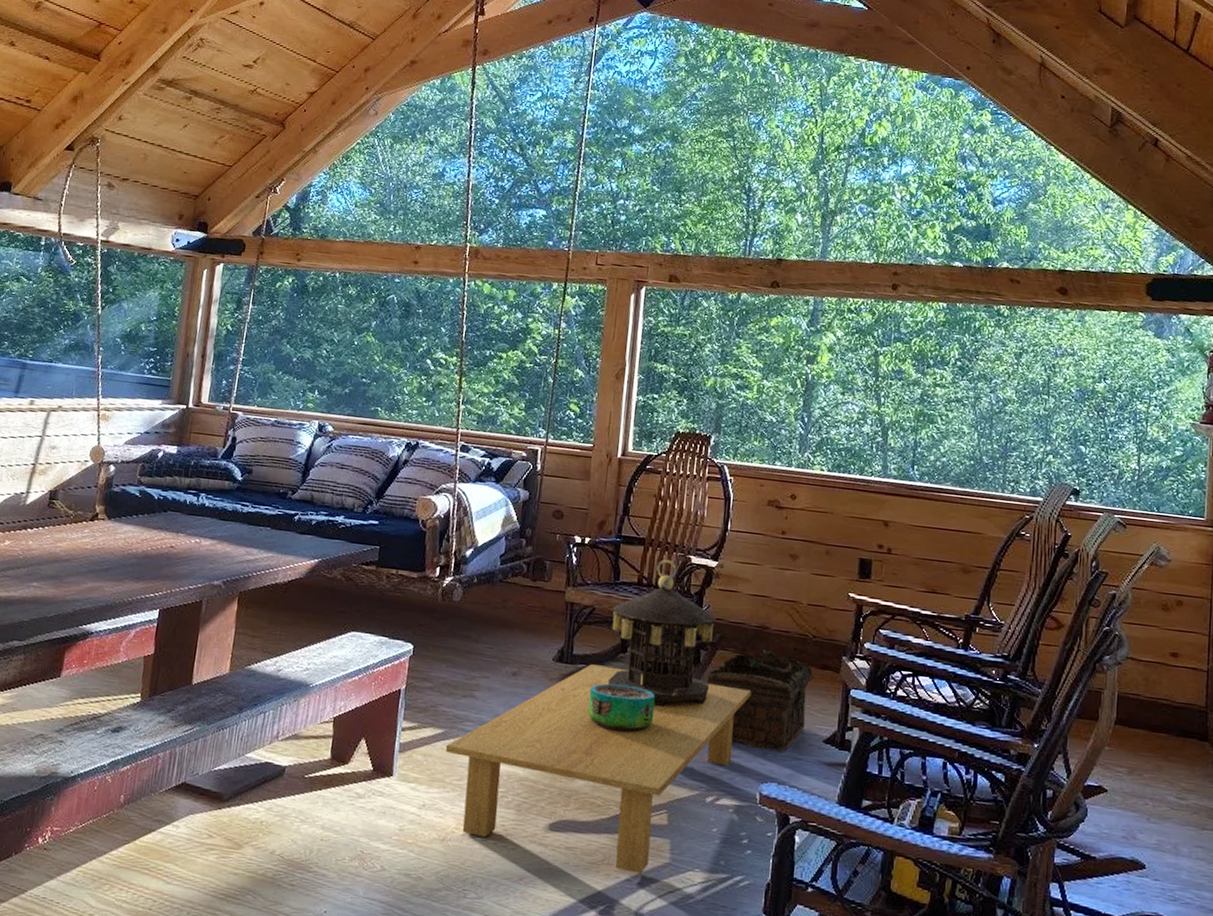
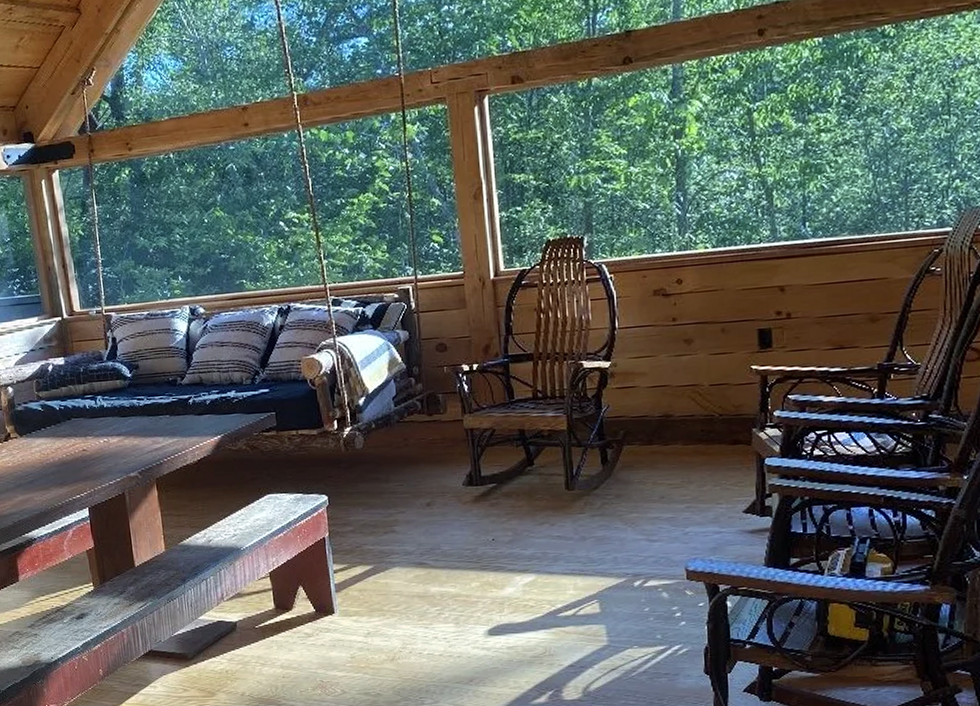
coffee table: present [445,664,752,874] -> none [377,477,665,659]
decorative bowl: present [587,683,656,731] -> none [504,494,571,538]
lantern: present [607,559,717,708] -> none [512,369,621,509]
basket: present [705,650,832,752] -> none [616,436,744,530]

